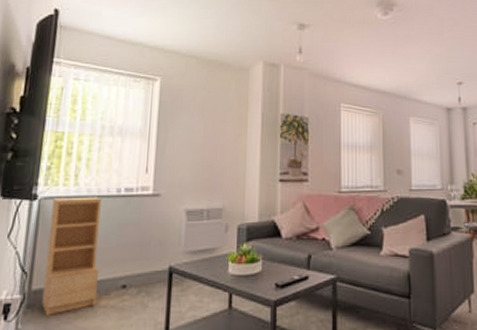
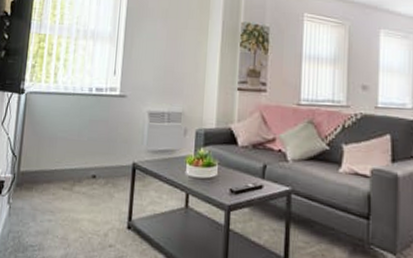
bookshelf: present [41,197,102,315] -> none [28,93,76,195]

